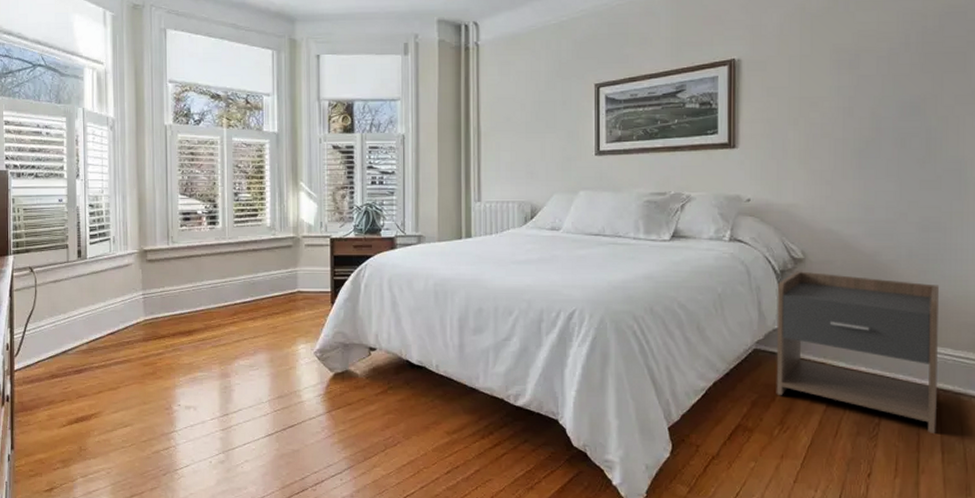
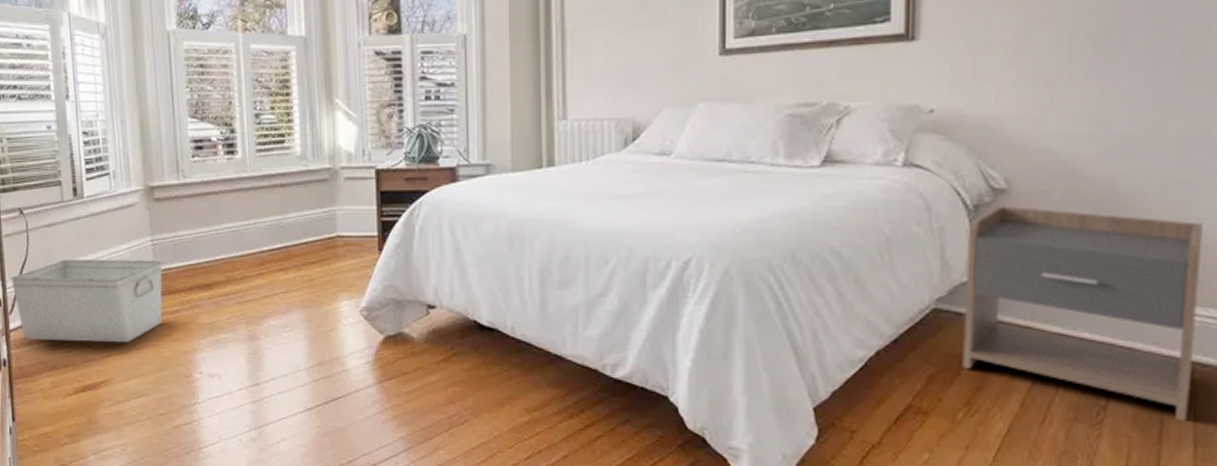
storage bin: none [18,310,151,381] -> present [10,259,163,343]

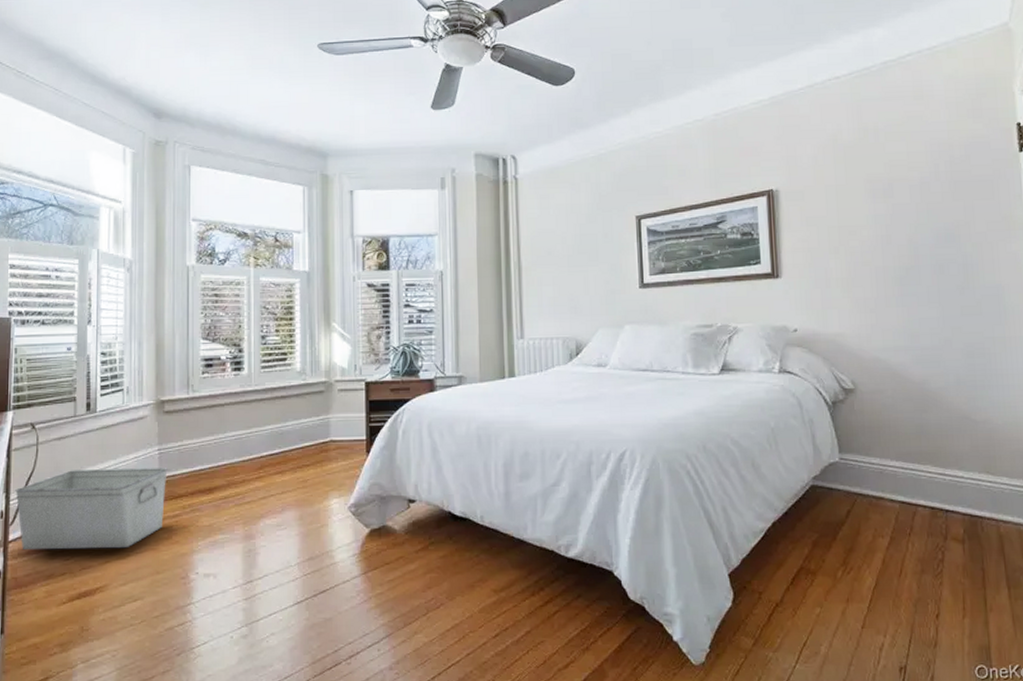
nightstand: present [962,205,1203,421] -> none [830,402,1000,568]

